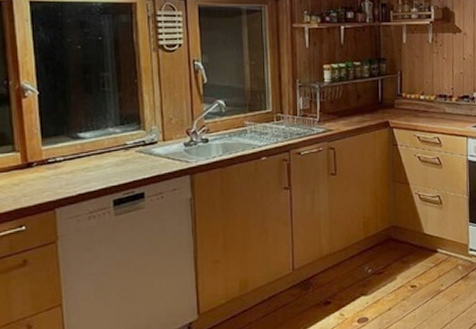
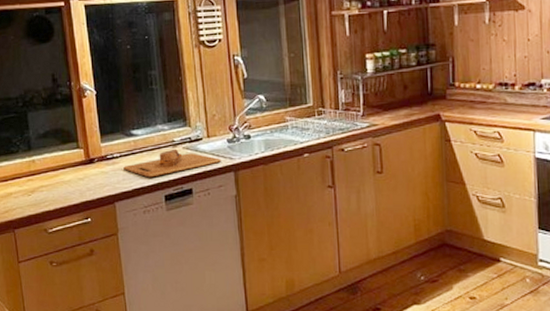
cutting board: none [67,152,177,182] -> present [123,148,221,178]

